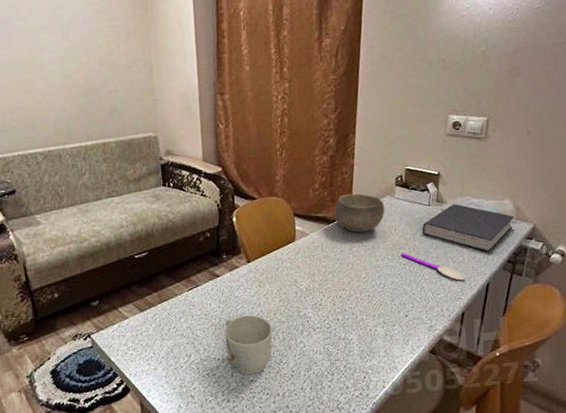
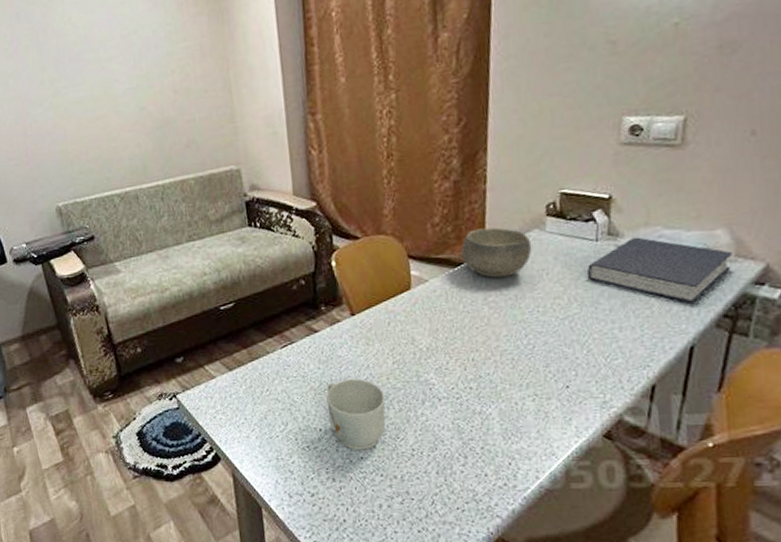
spoon: present [400,253,466,281] -> none [556,304,656,342]

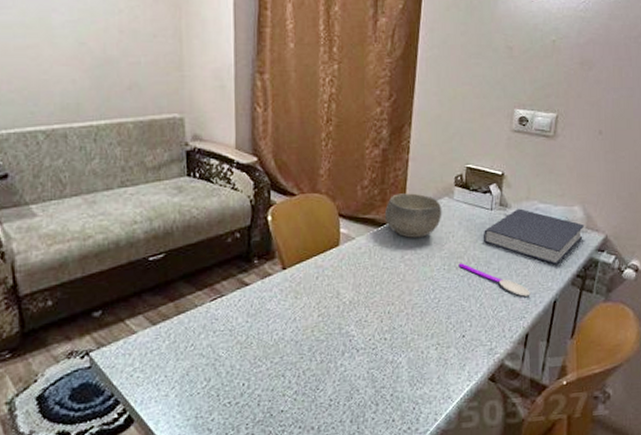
mug: present [326,379,386,450] -> none [252,332,309,404]
spoon: none [556,304,656,342] -> present [458,263,530,297]

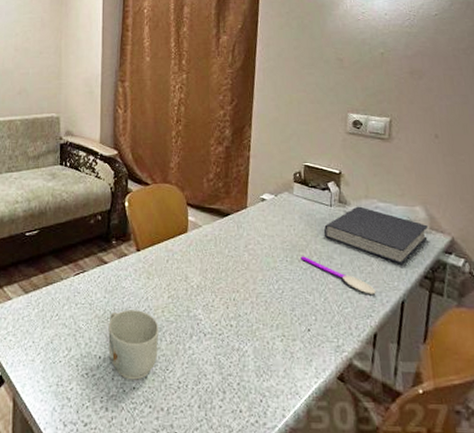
mug: none [252,332,309,404] -> present [108,310,159,380]
bowl: present [384,193,442,238] -> none [228,187,283,229]

